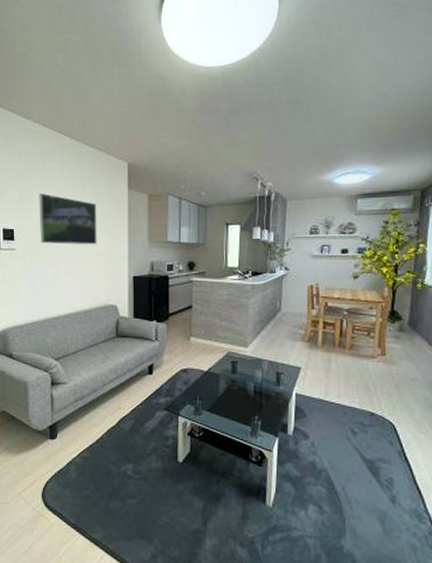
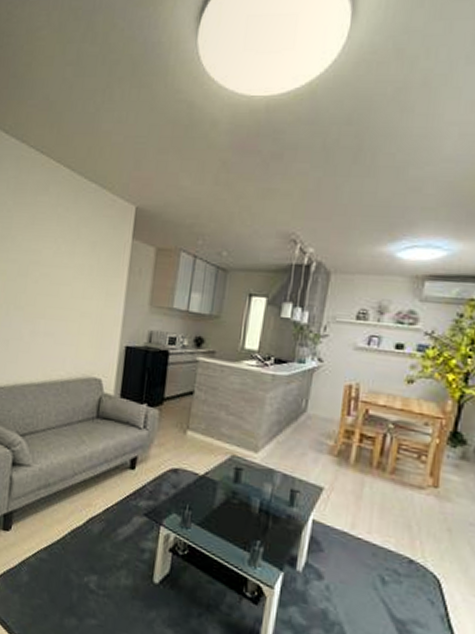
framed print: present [39,193,97,245] -> none [20,233,91,303]

